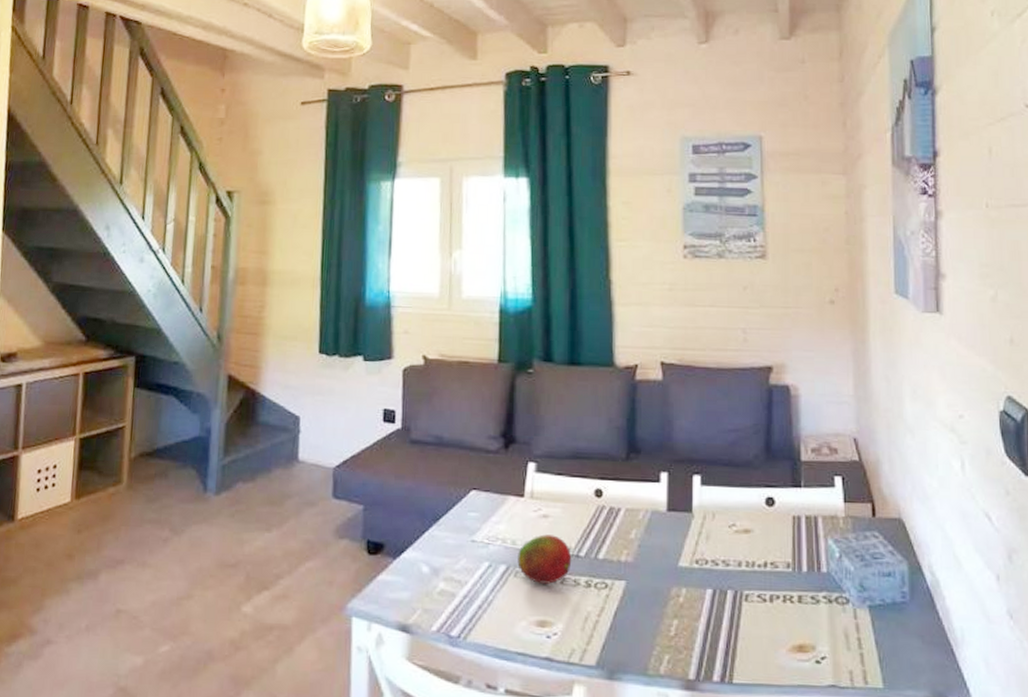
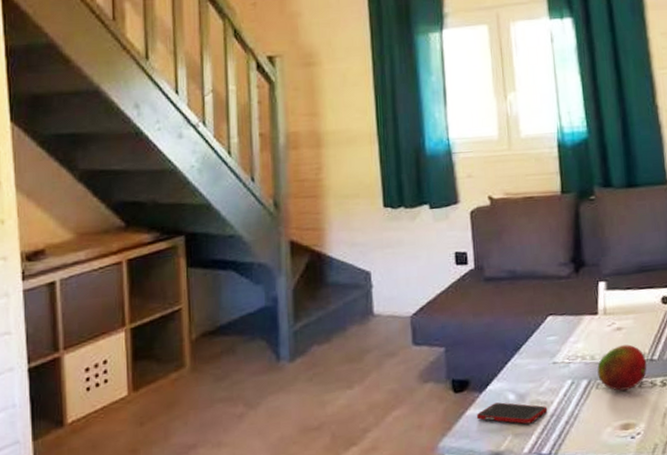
cell phone: none [387,572,461,601] -> present [476,402,548,424]

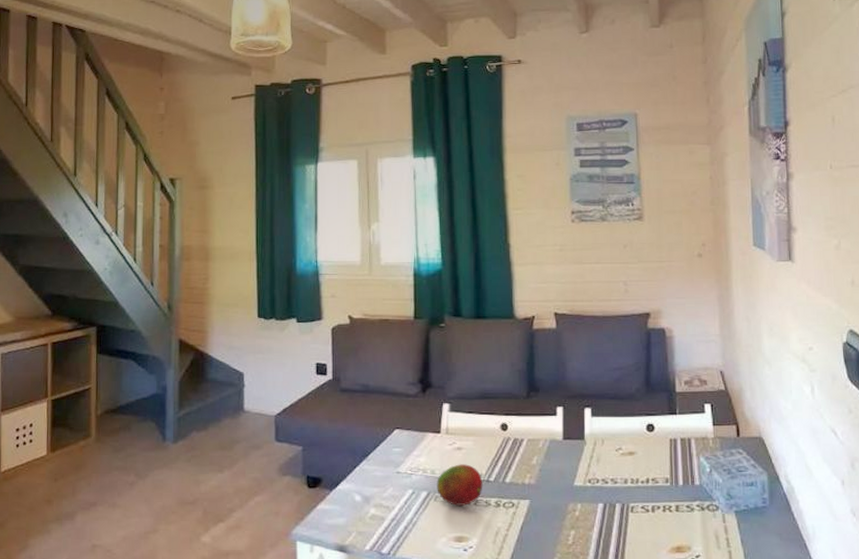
cell phone: present [476,402,548,424] -> none [326,502,389,524]

